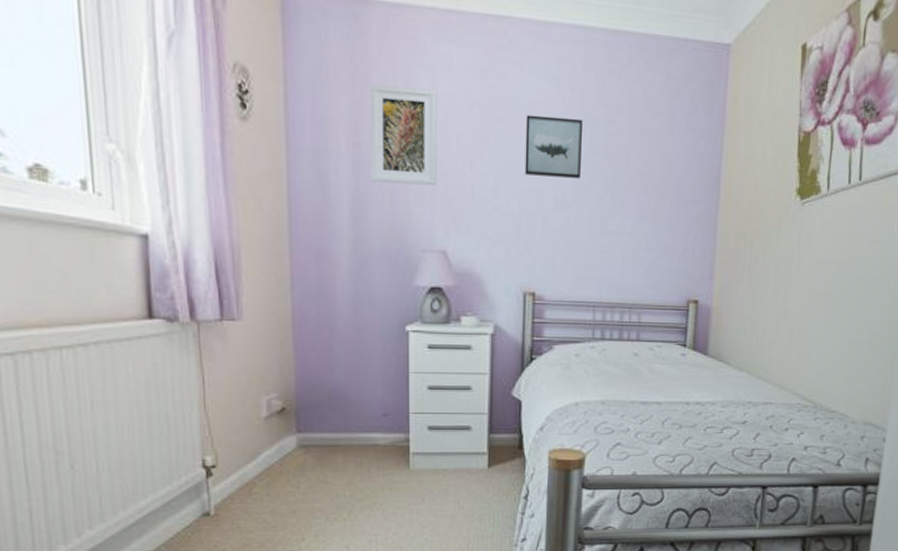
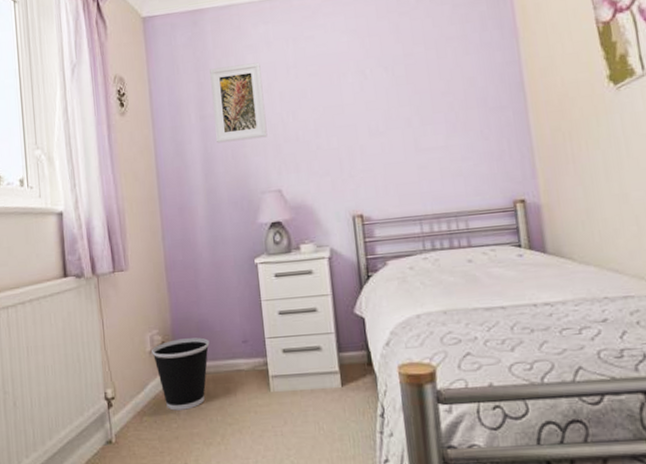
wastebasket: none [268,406,342,483] -> present [152,337,210,411]
wall art: present [525,114,584,178] -> none [334,58,389,114]

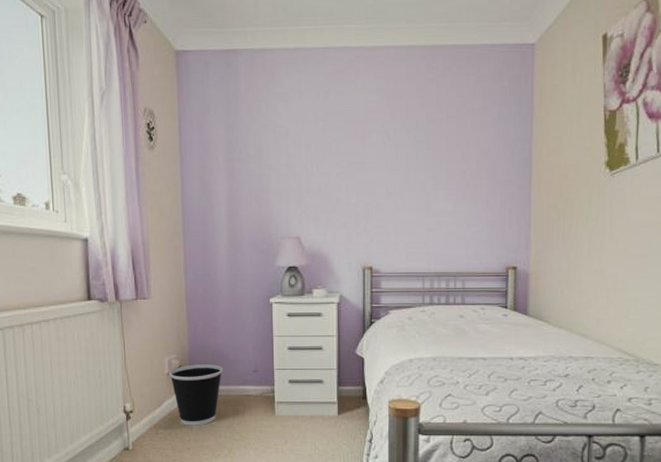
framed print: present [210,62,268,143] -> none [240,111,291,187]

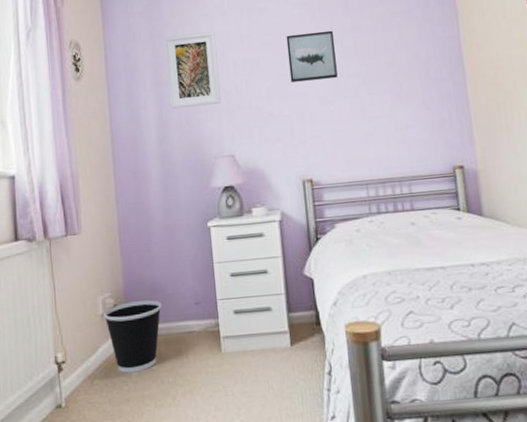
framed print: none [240,111,291,187] -> present [165,31,221,109]
wall art: none [360,121,408,171] -> present [286,30,338,82]

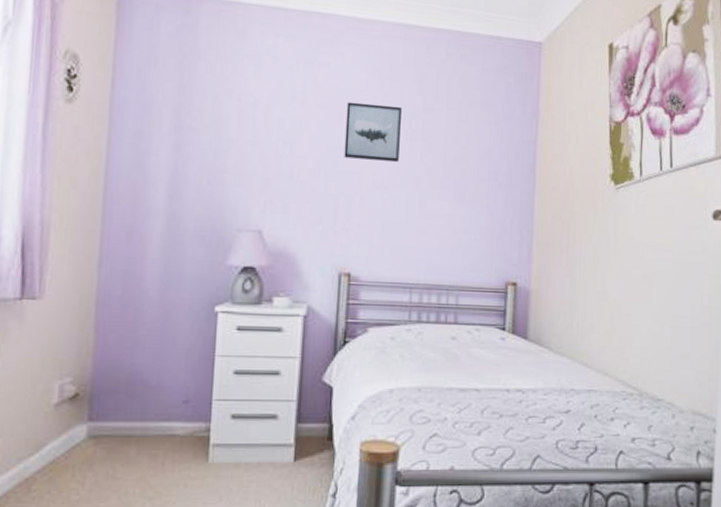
wastebasket: present [104,300,162,373] -> none [59,392,140,479]
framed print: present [165,31,221,109] -> none [191,71,261,167]

